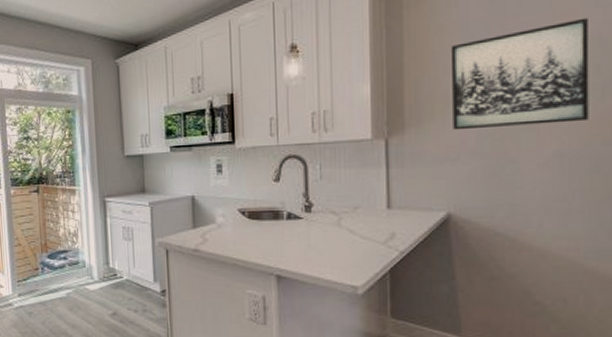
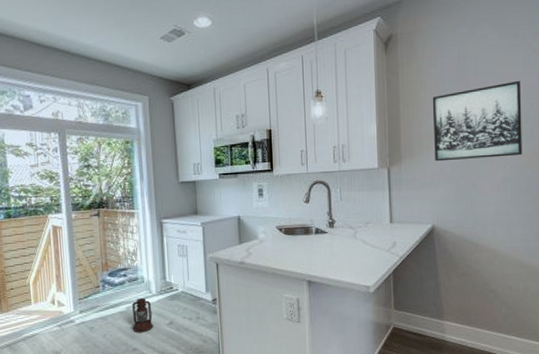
lantern: none [73,285,95,323] -> present [132,298,153,333]

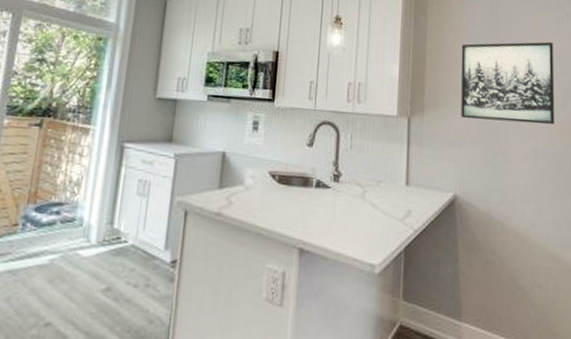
lantern: present [132,298,153,333] -> none [52,248,86,300]

